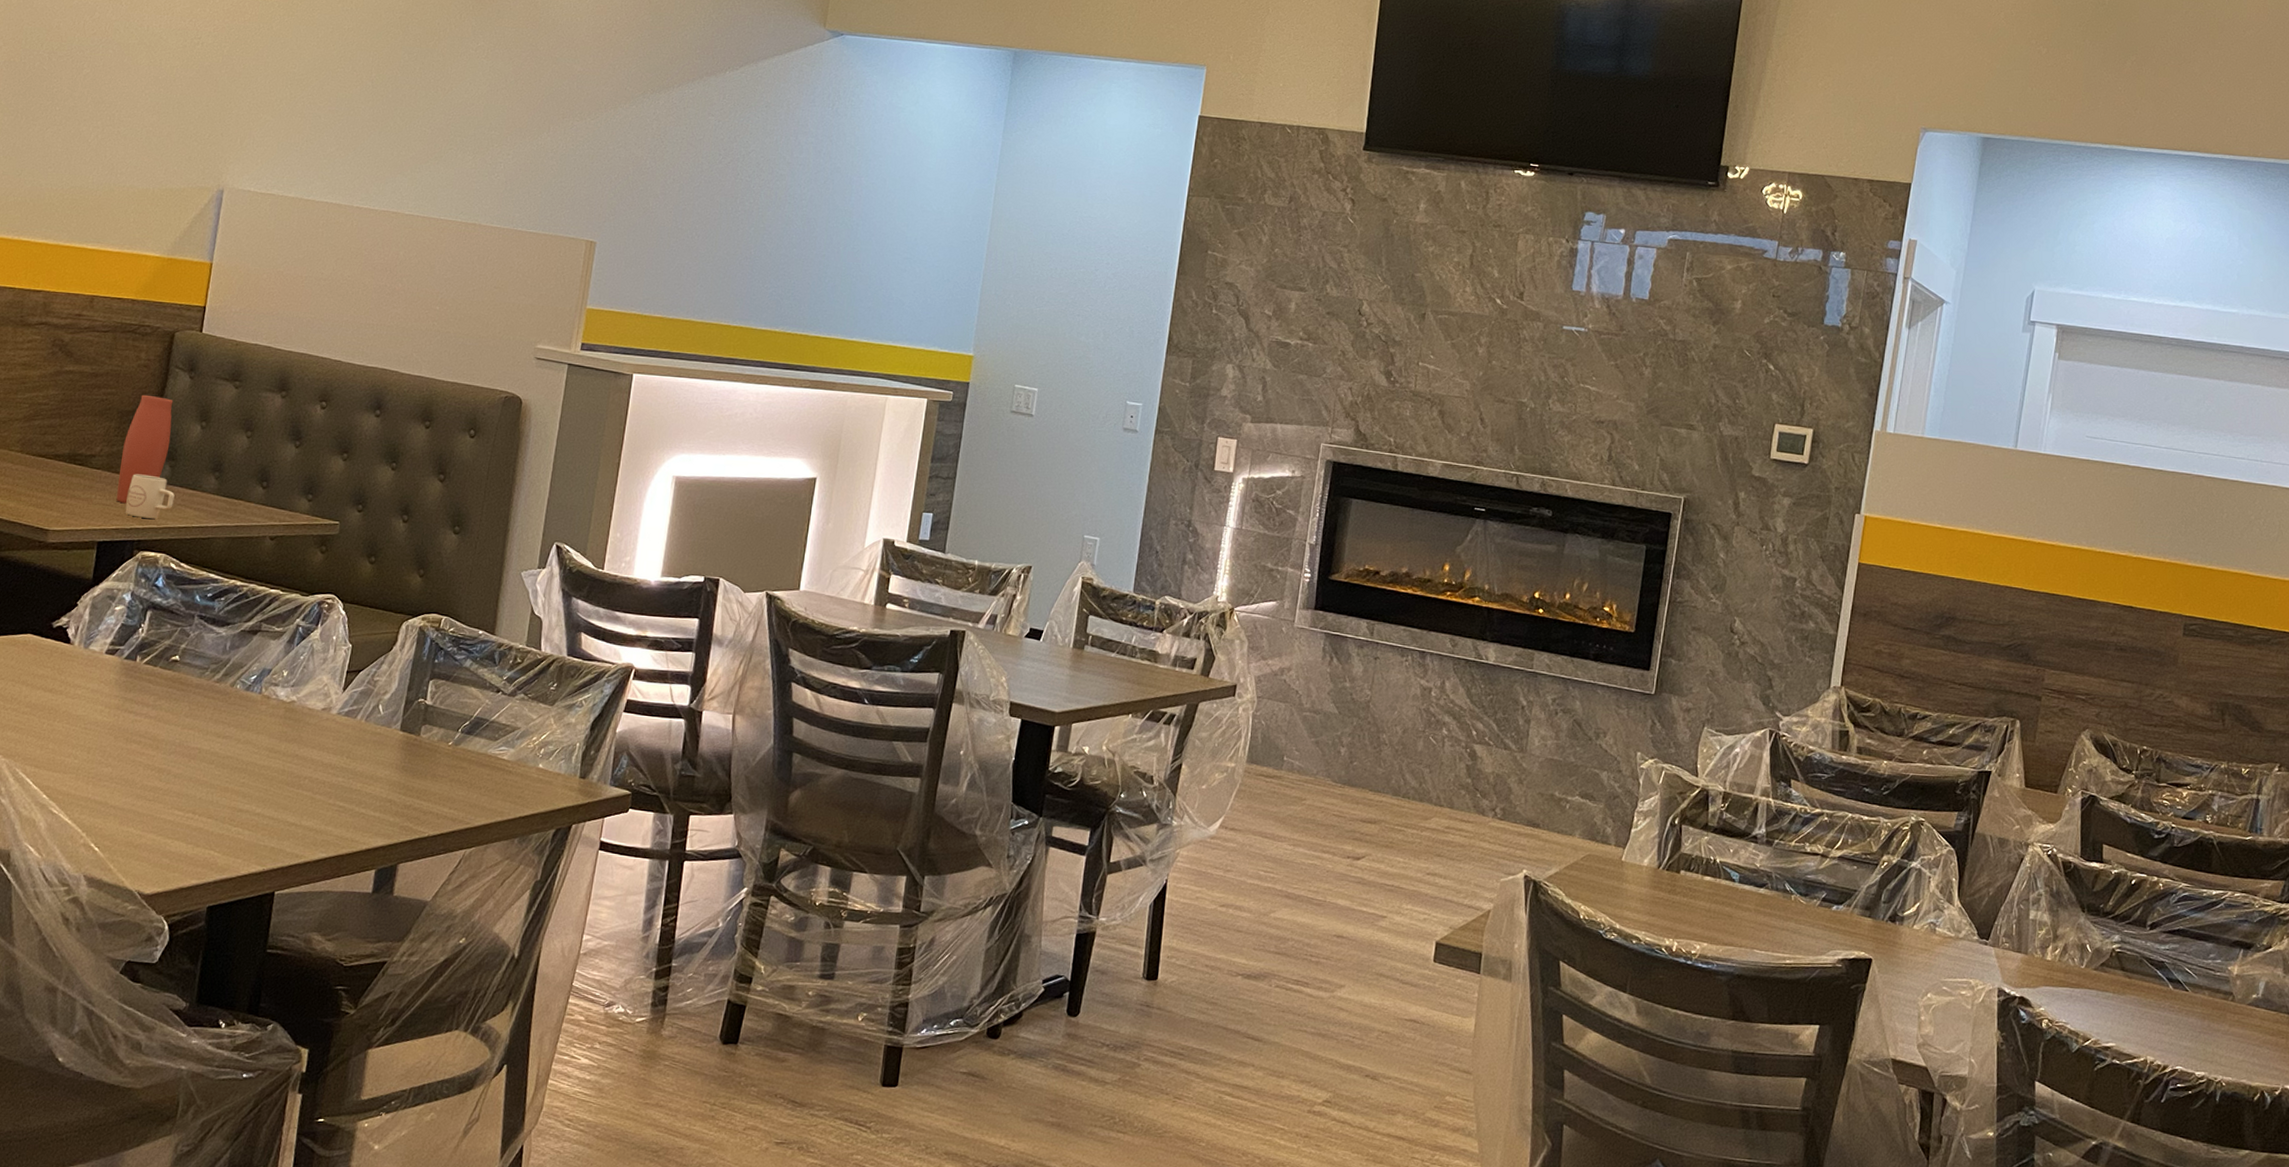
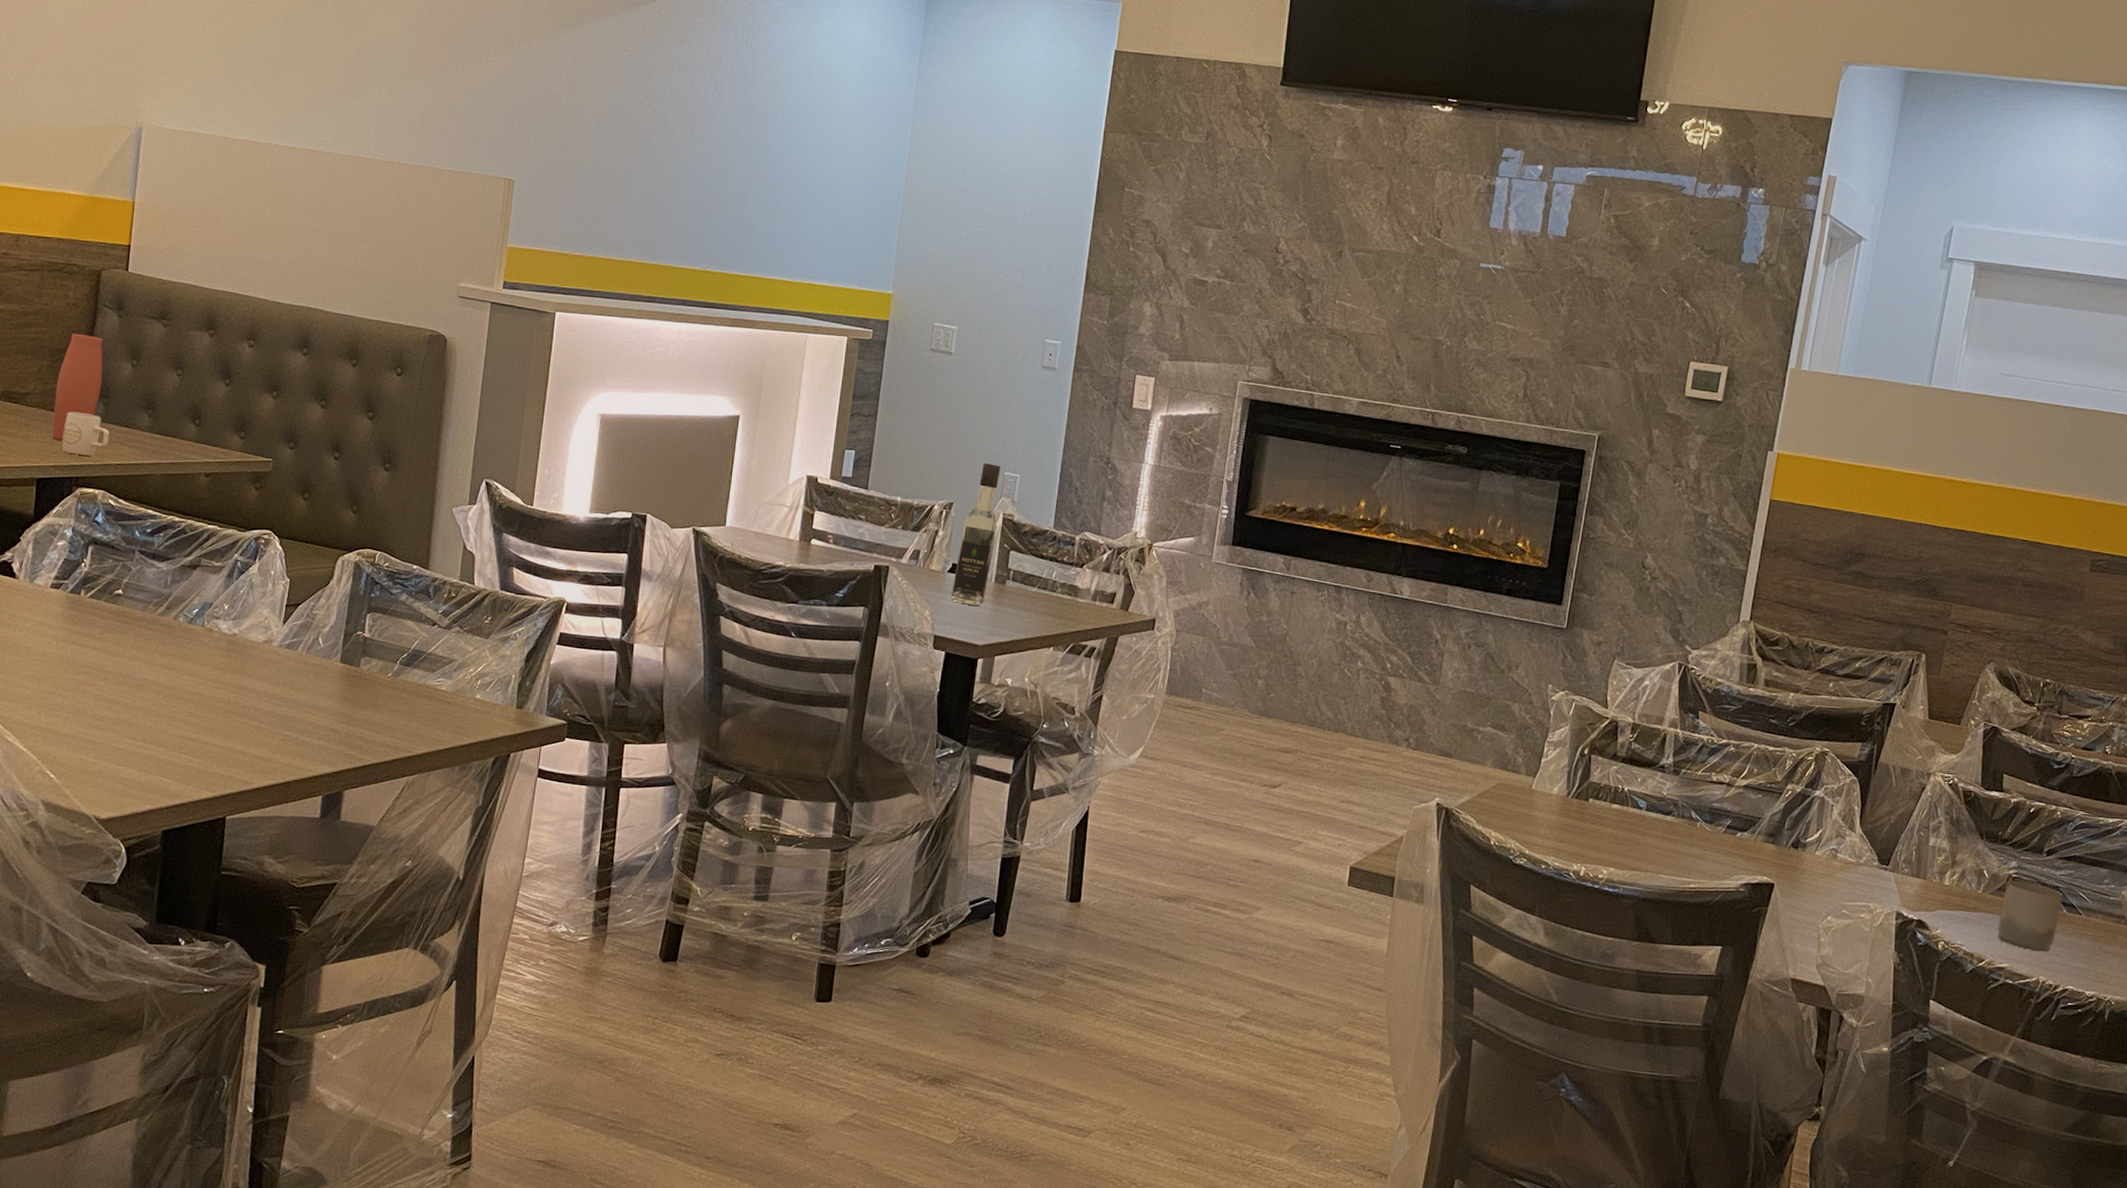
bottle: none [1028,526,1081,672] -> present [951,463,1001,606]
cup: none [2102,955,2168,1030] -> present [1997,881,2063,952]

